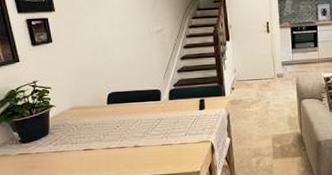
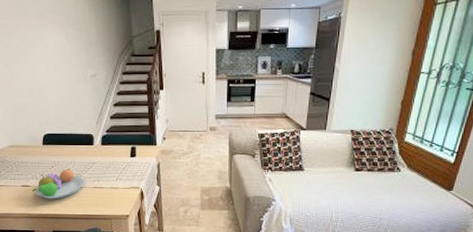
fruit bowl: none [96,127,151,162] -> present [32,169,84,199]

